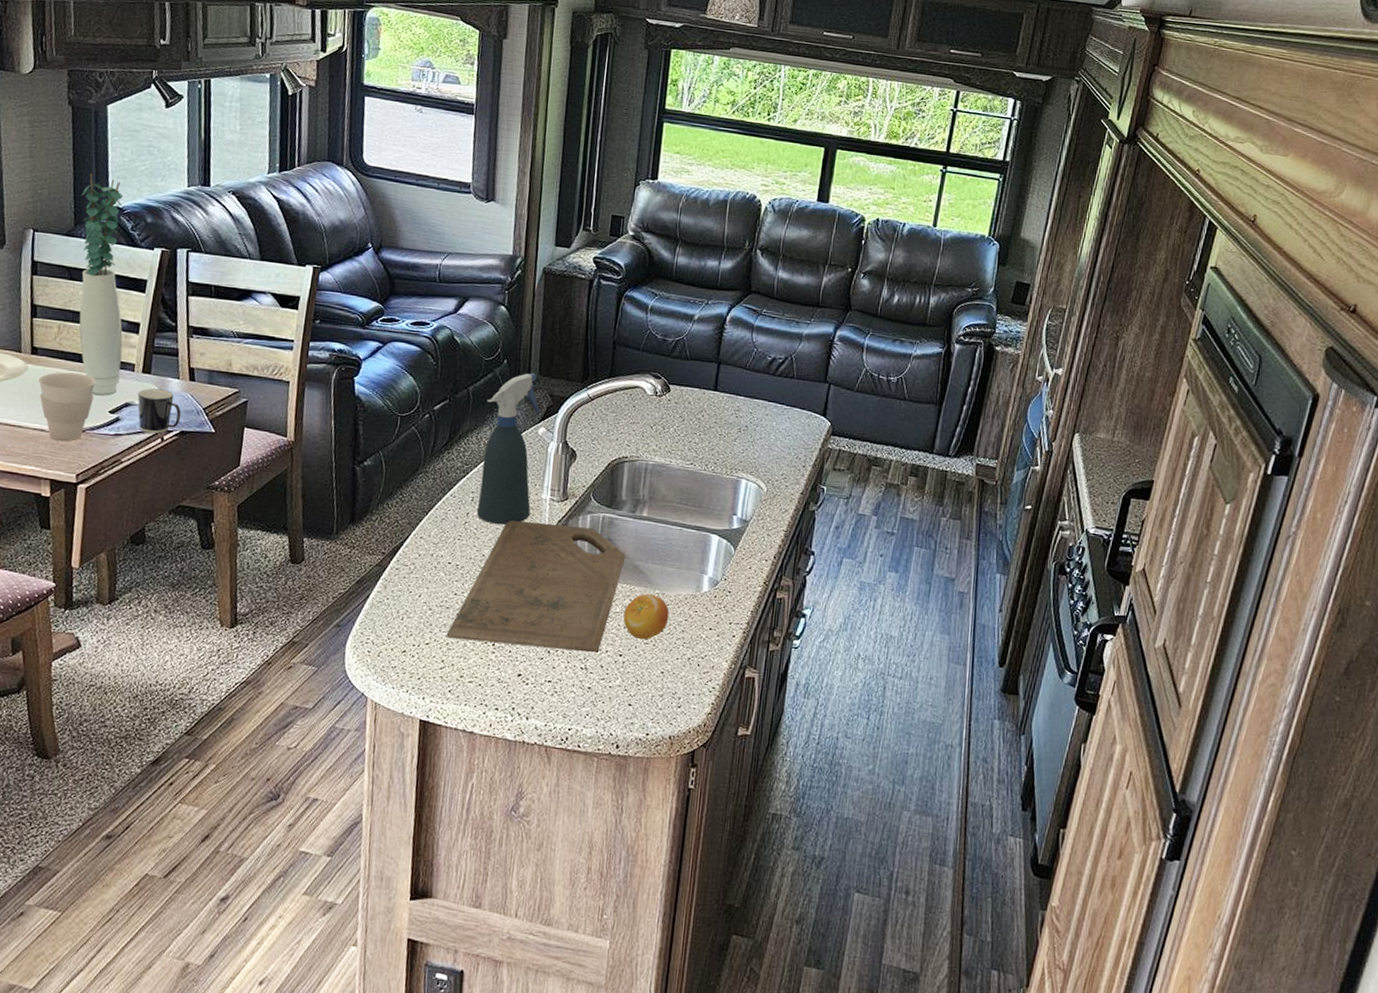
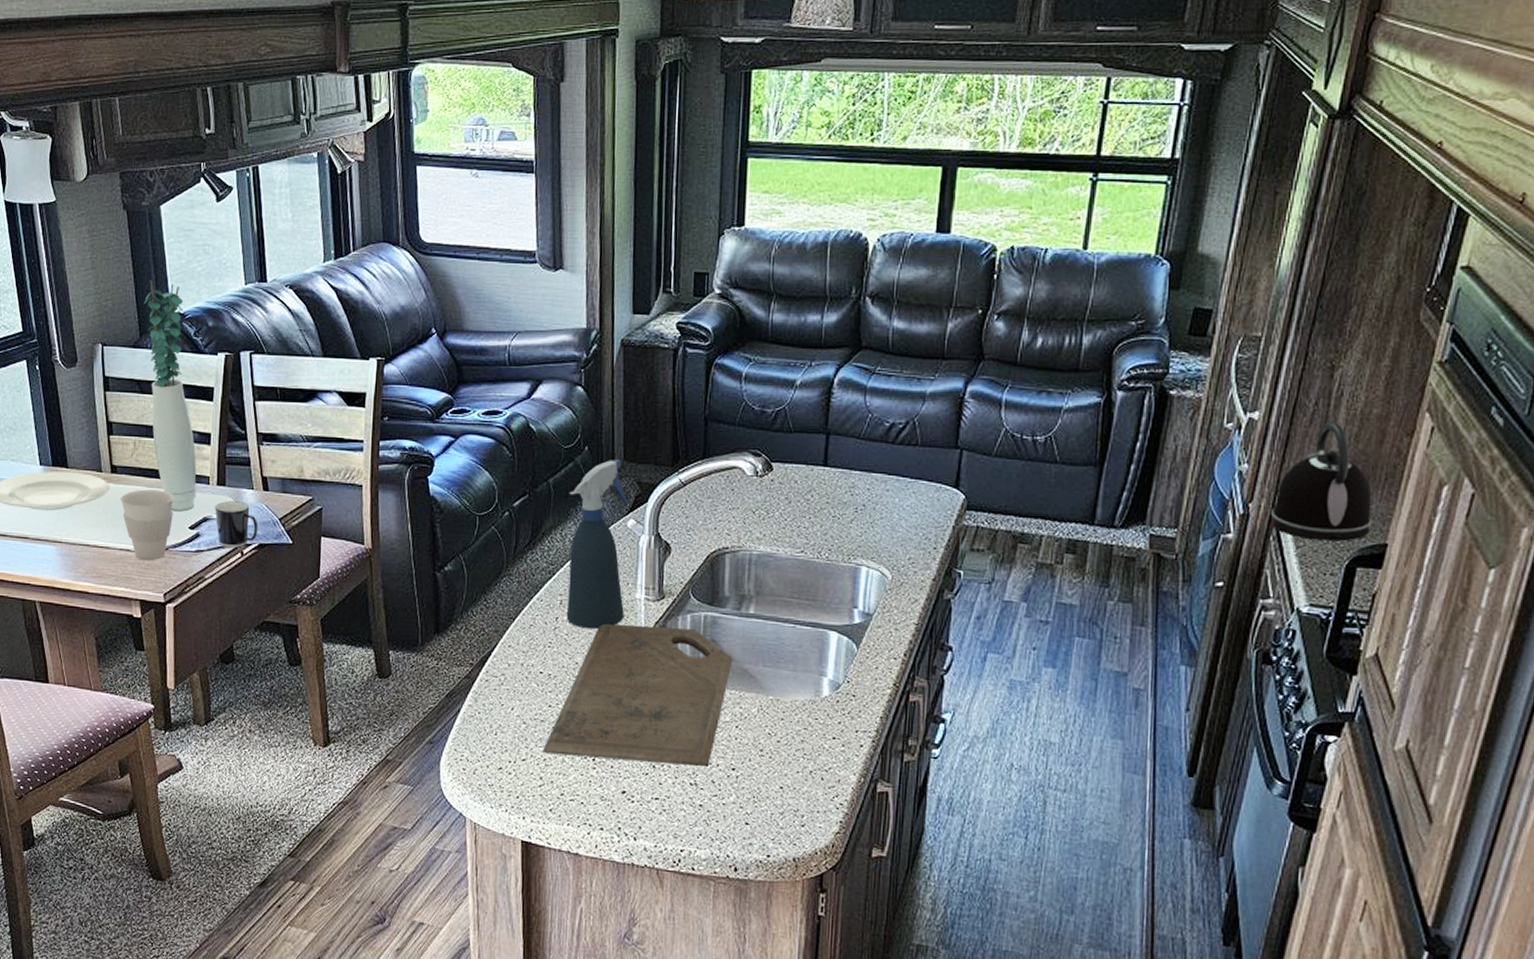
fruit: present [623,593,670,640] -> none [734,699,786,752]
kettle: none [1068,380,1144,477] -> present [1270,421,1373,542]

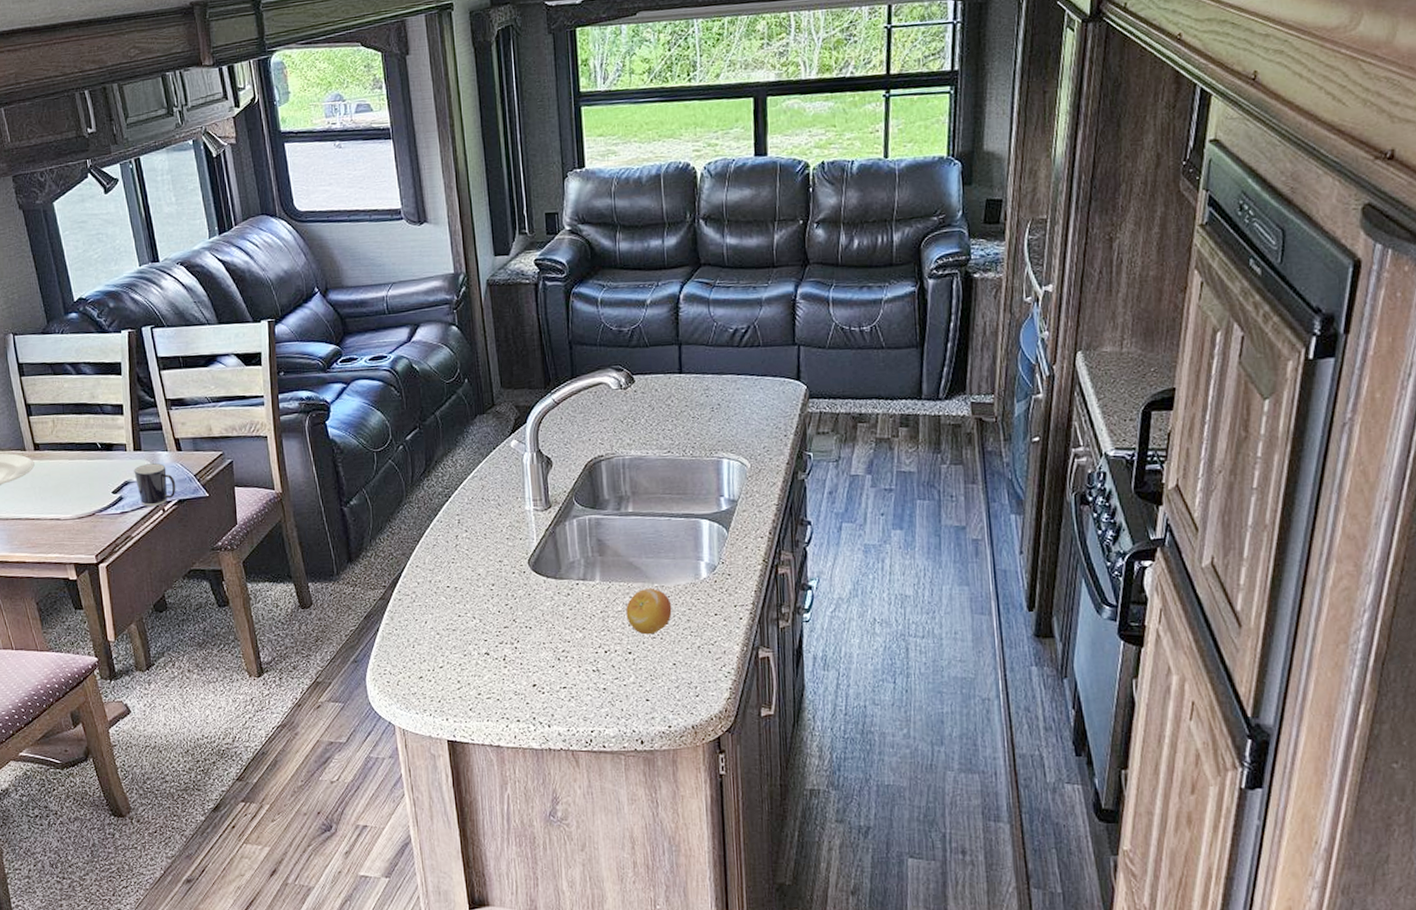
cup: present [120,489,174,561] -> none [45,461,96,527]
vase: present [144,280,197,512] -> none [48,271,115,479]
cutting board: present [542,623,733,766] -> none [457,532,619,659]
spray bottle: present [567,459,628,630] -> none [455,387,517,543]
fruit: none [734,699,786,752] -> present [626,587,672,635]
kettle: present [1270,421,1373,542] -> none [1072,286,1161,392]

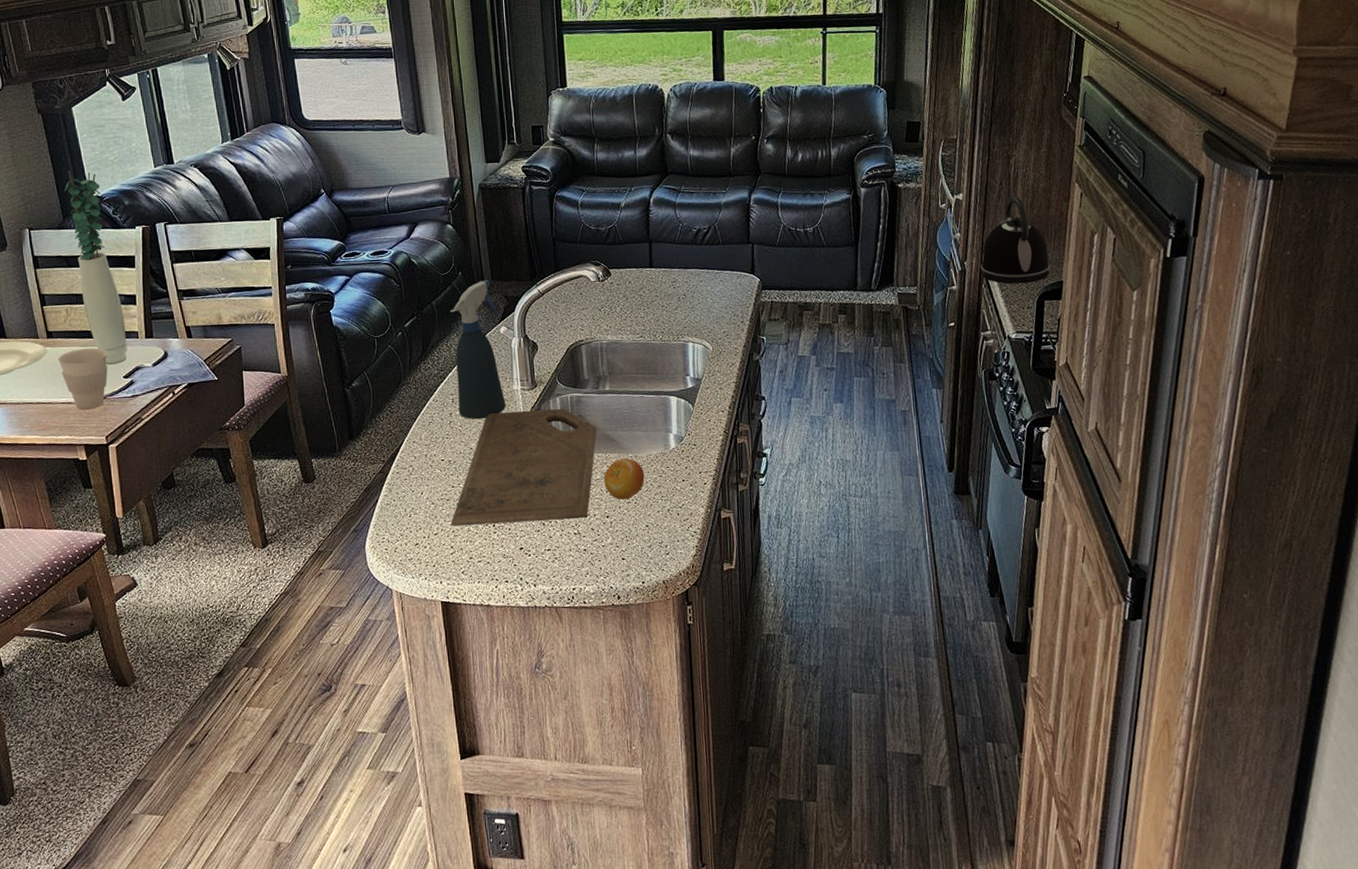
cup: none [45,461,96,527] -> present [58,348,108,411]
vase: none [48,271,115,479] -> present [65,170,127,365]
mug: present [134,463,176,507] -> none [145,349,186,391]
spray bottle: none [455,387,517,543] -> present [449,279,506,420]
cutting board: none [457,532,619,659] -> present [451,409,597,527]
kettle: none [1072,286,1161,392] -> present [980,195,1051,284]

